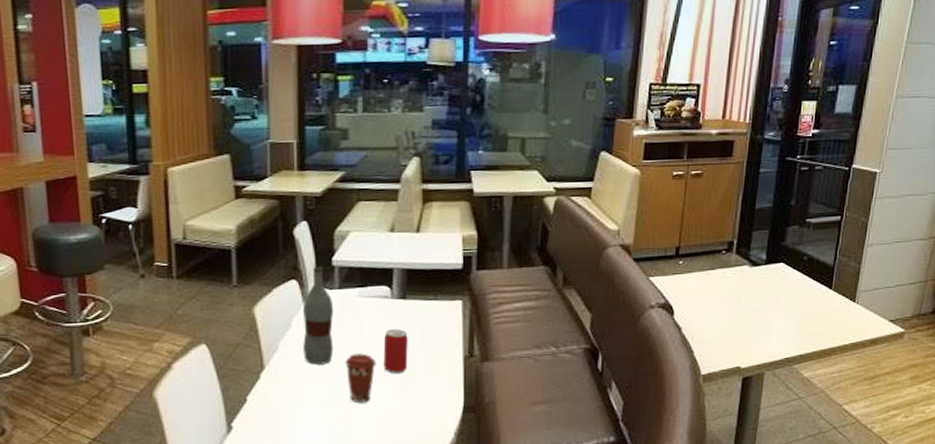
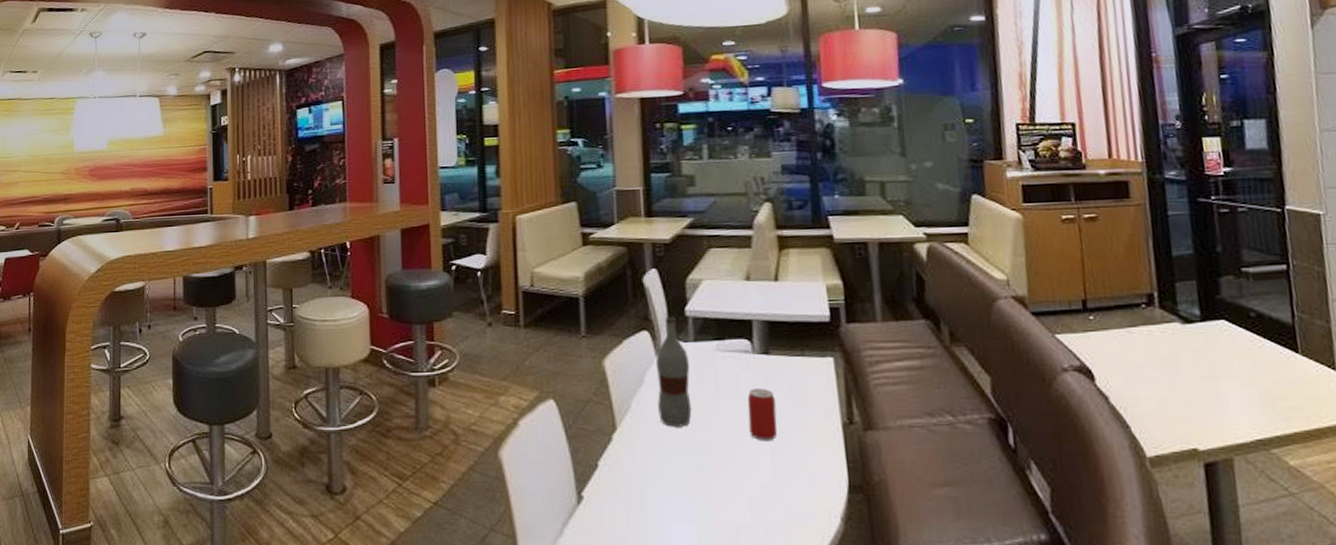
coffee cup: present [345,353,377,403] -> none [705,415,742,475]

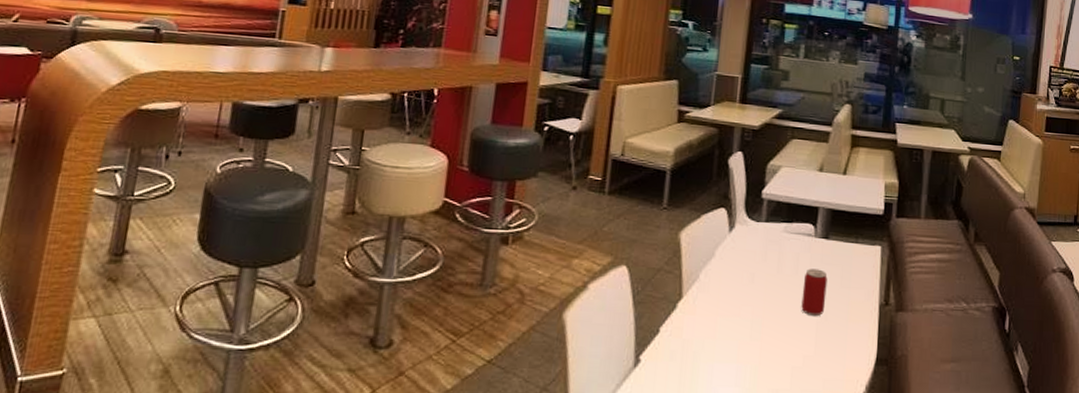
bottle: present [655,317,692,427] -> none [723,198,759,299]

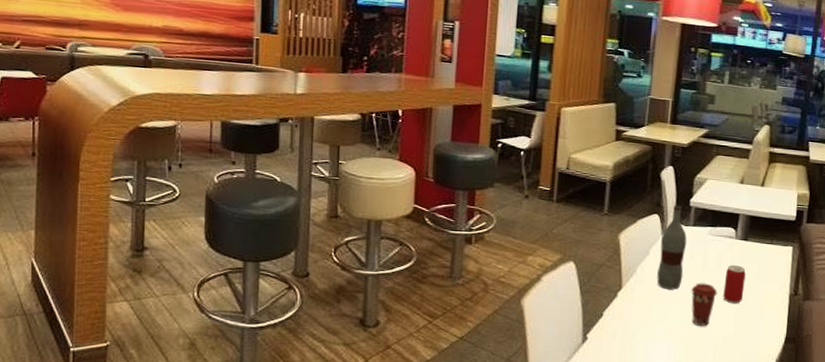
bottle: none [723,198,759,299] -> present [657,205,687,290]
coffee cup: none [764,291,795,345] -> present [691,283,718,327]

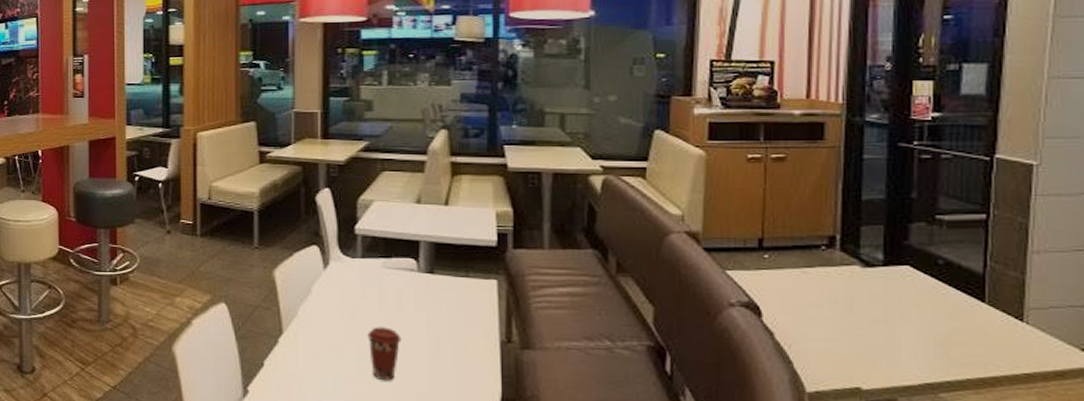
bottle: present [657,205,687,290] -> none [323,234,356,335]
beer can: present [723,265,746,304] -> none [409,304,437,354]

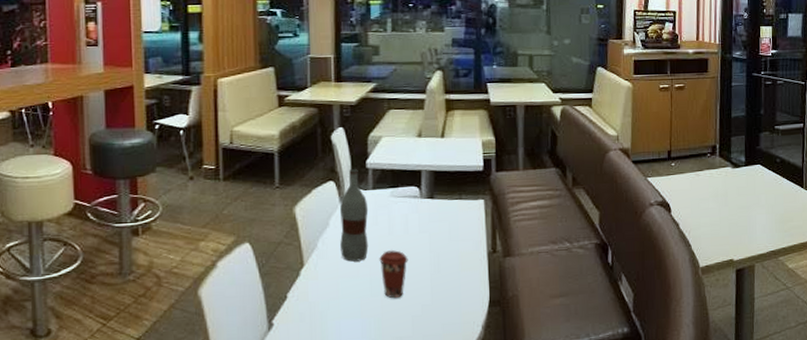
bottle: none [323,234,356,335] -> present [339,169,369,262]

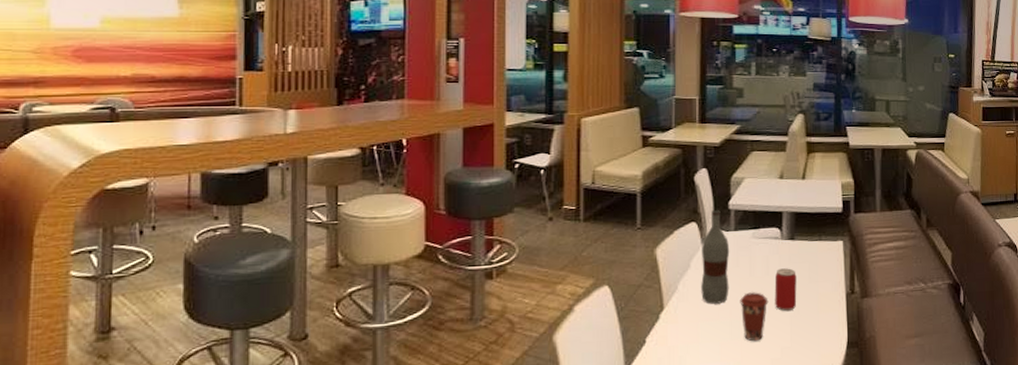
beer can: none [414,227,437,270] -> present [774,268,797,312]

